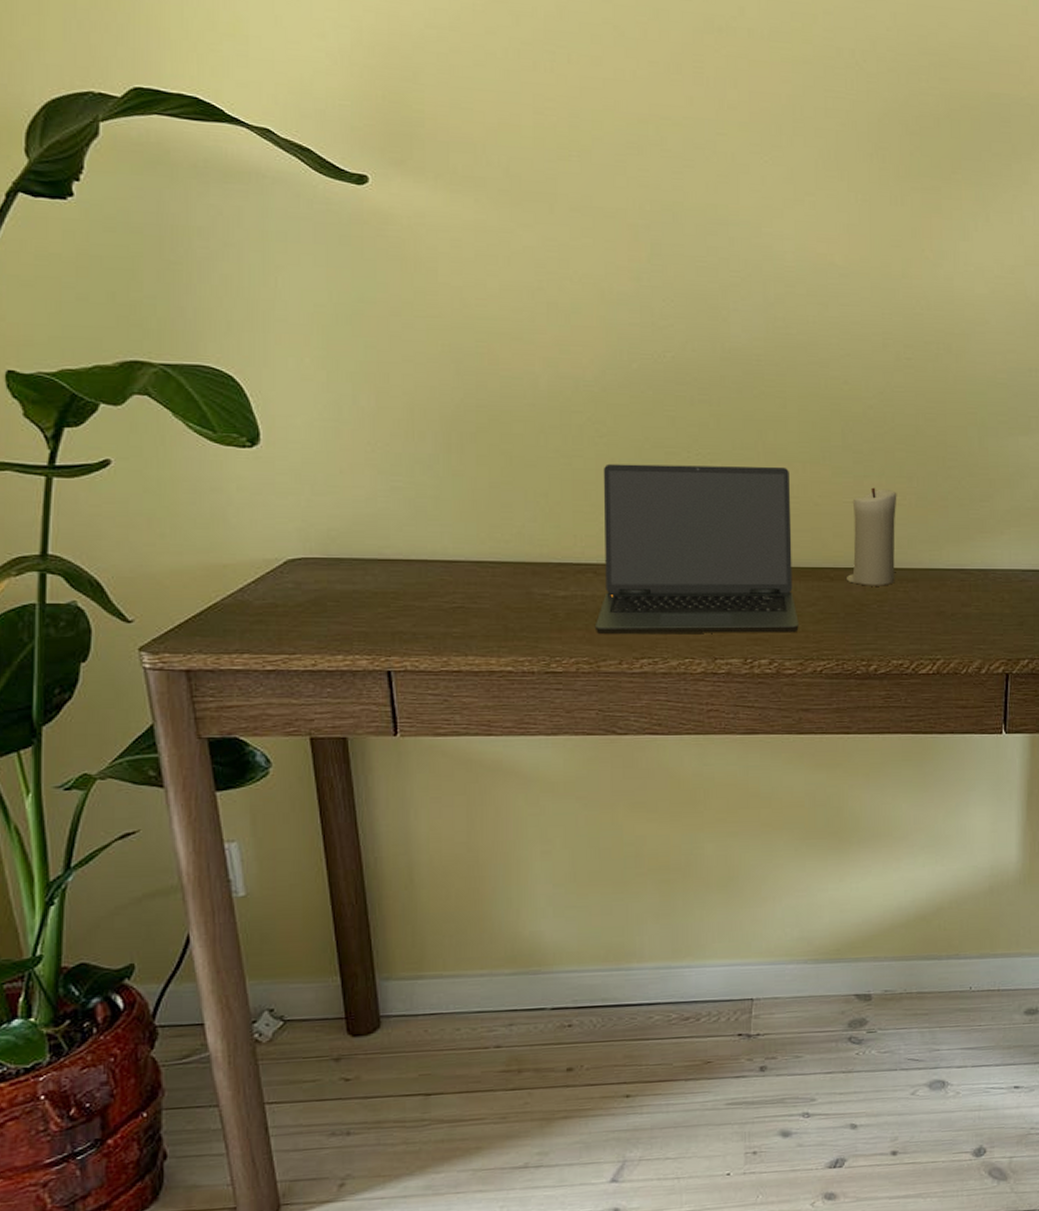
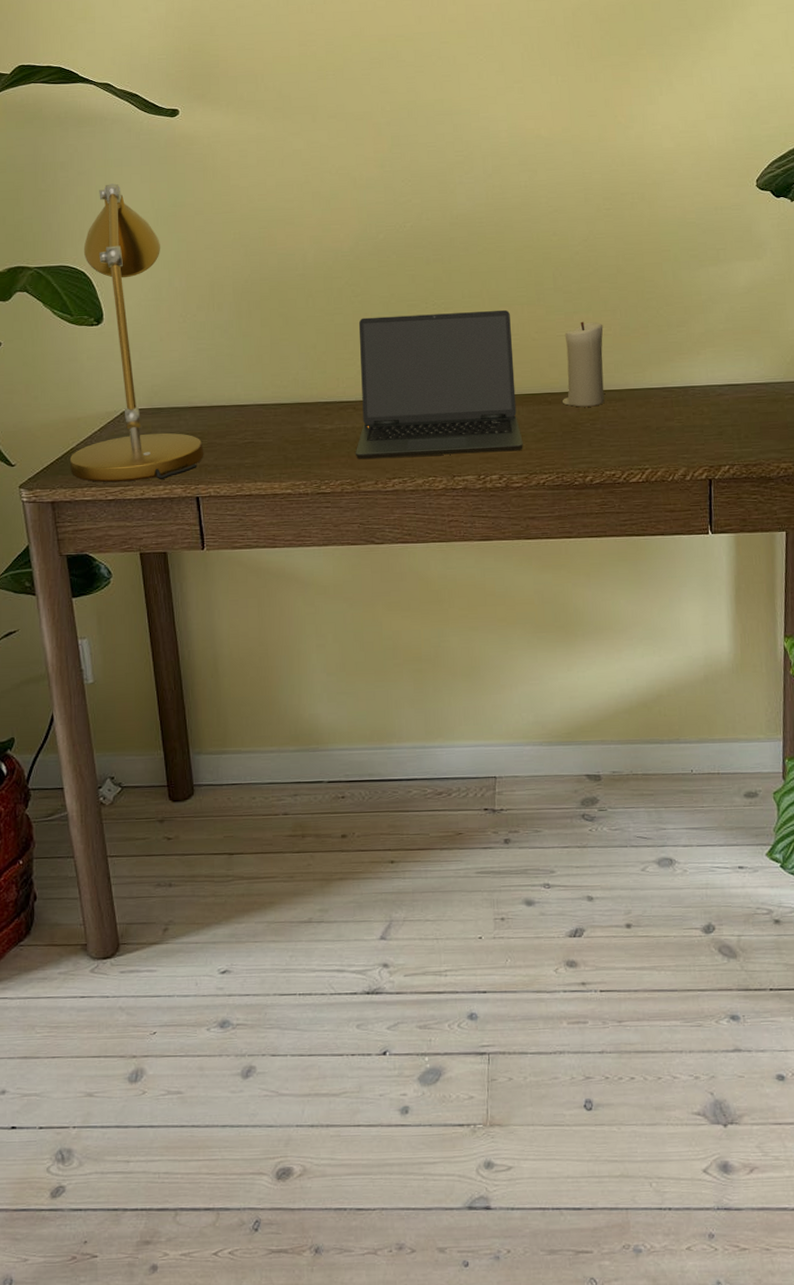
desk lamp: none [211,263,398,649] -> present [69,183,204,483]

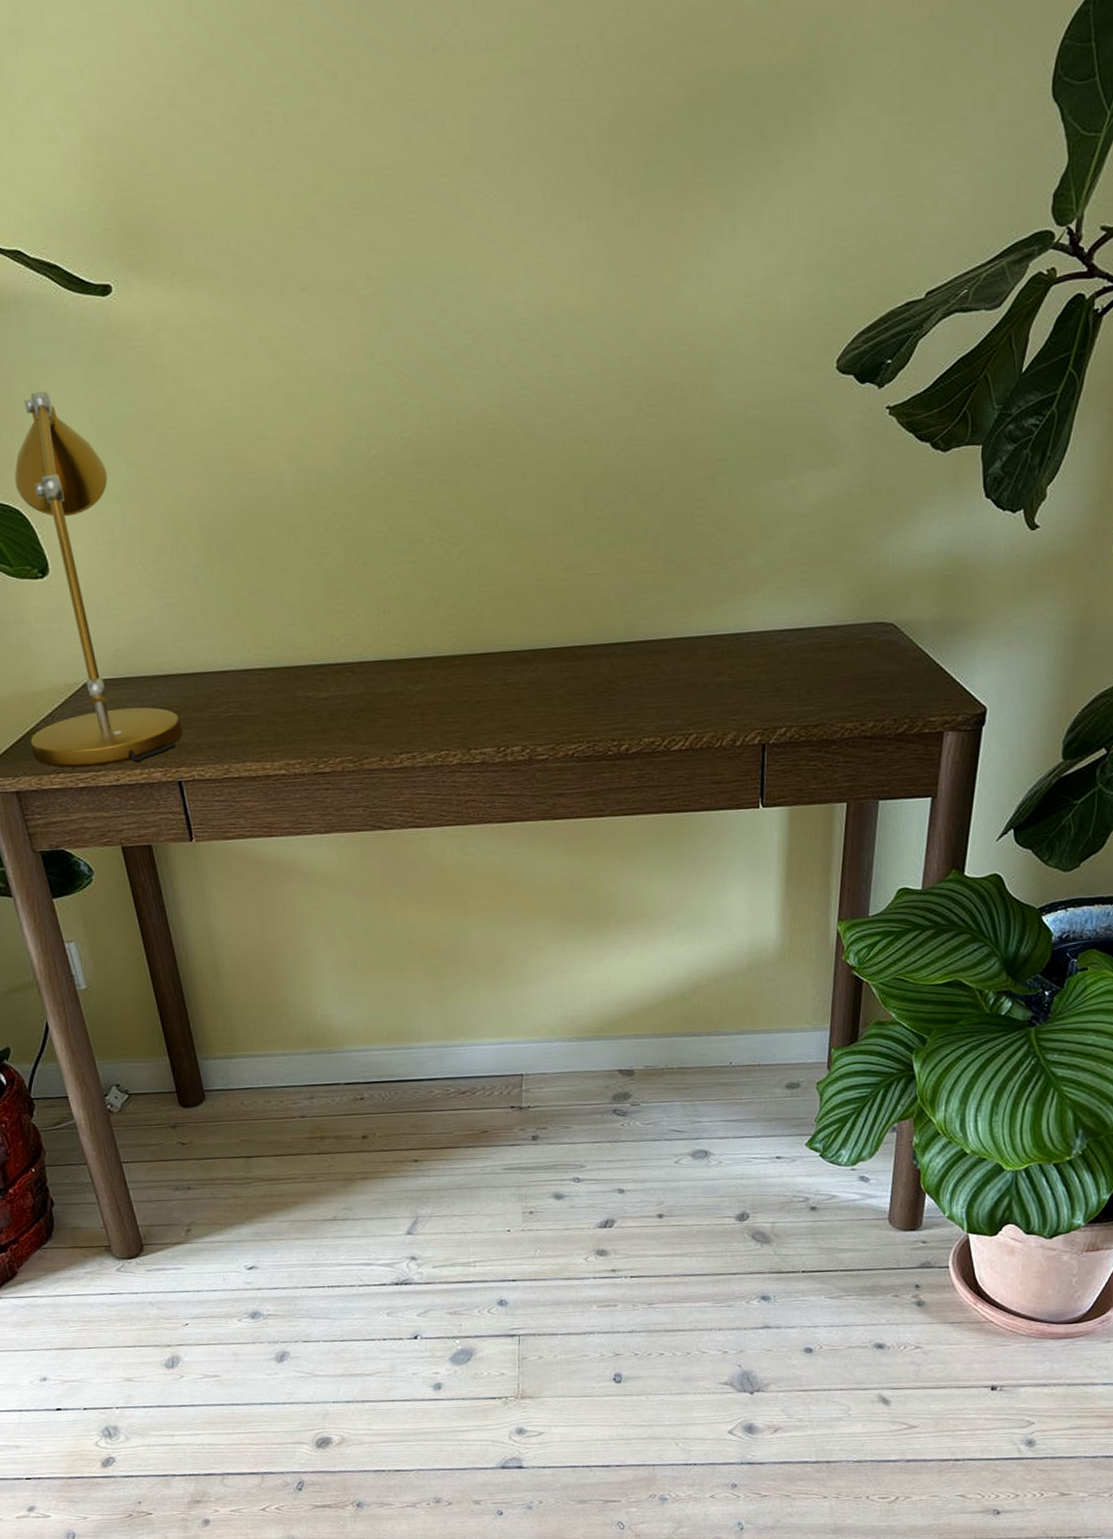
laptop: present [355,310,523,459] -> none [352,544,549,732]
candle: present [562,321,605,407] -> none [593,555,644,663]

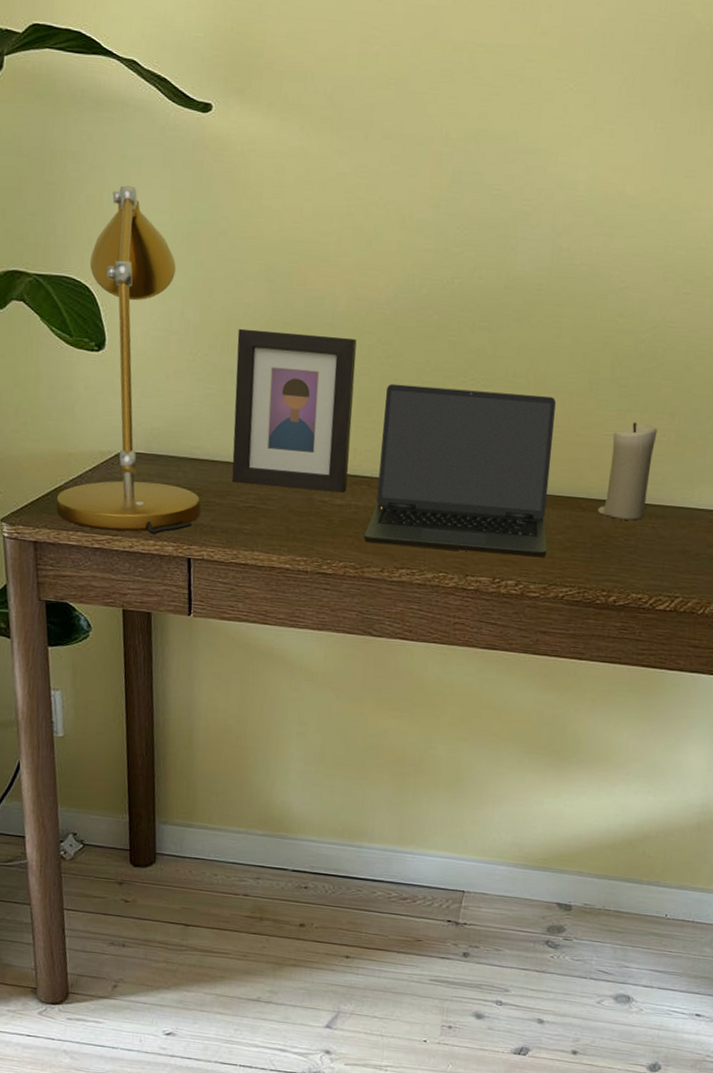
picture frame: none [185,517,330,694] -> present [231,328,357,493]
laptop: none [352,544,549,732] -> present [363,383,556,558]
candle: none [593,555,644,663] -> present [597,422,658,521]

